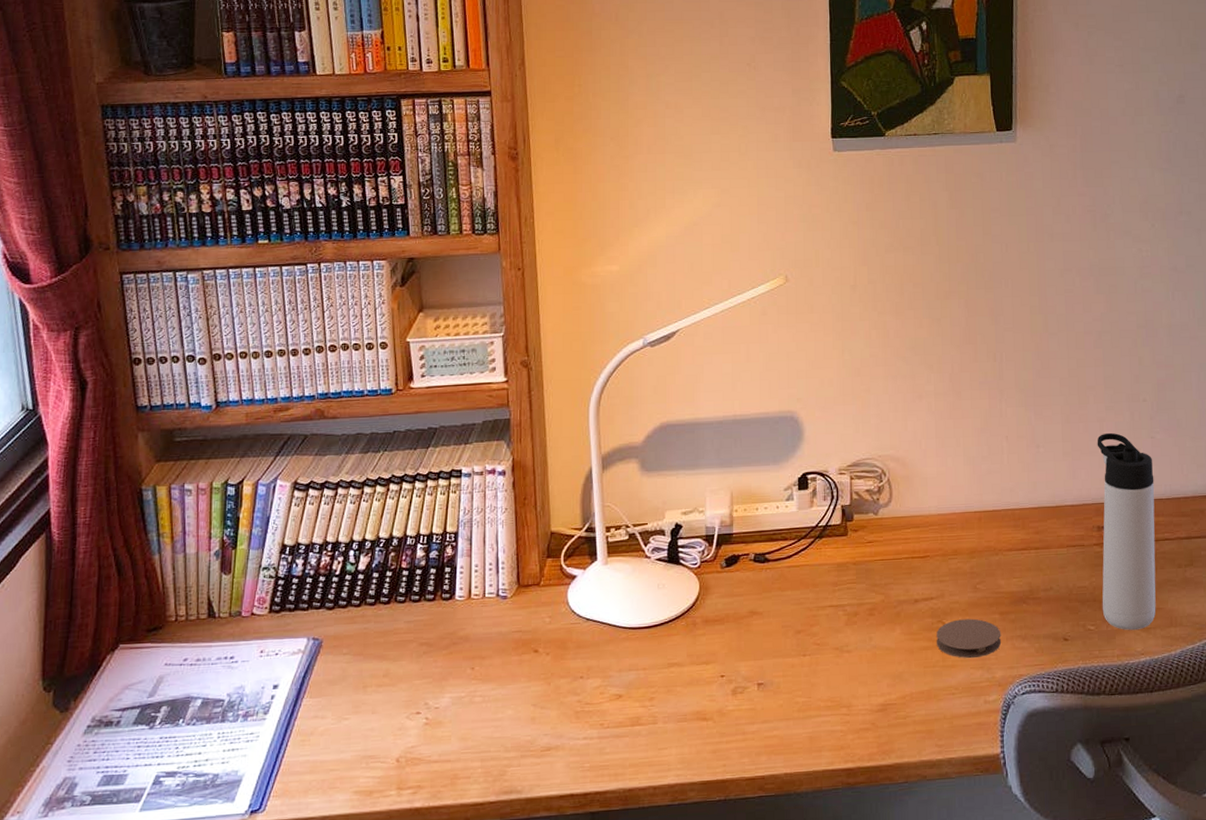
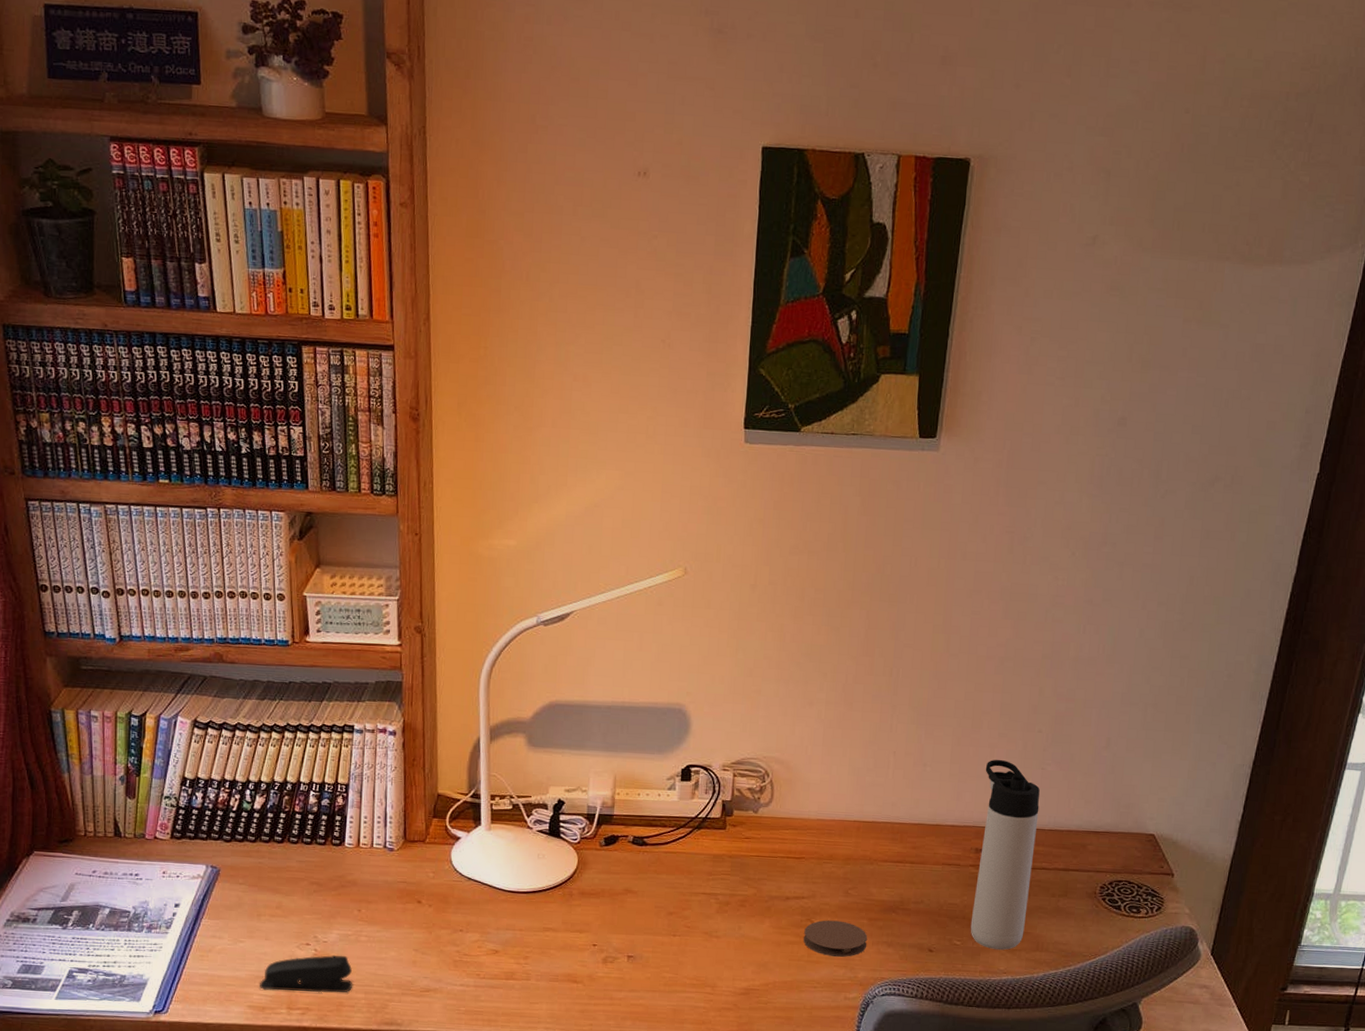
stapler: none [367,720,468,771] -> present [260,954,353,993]

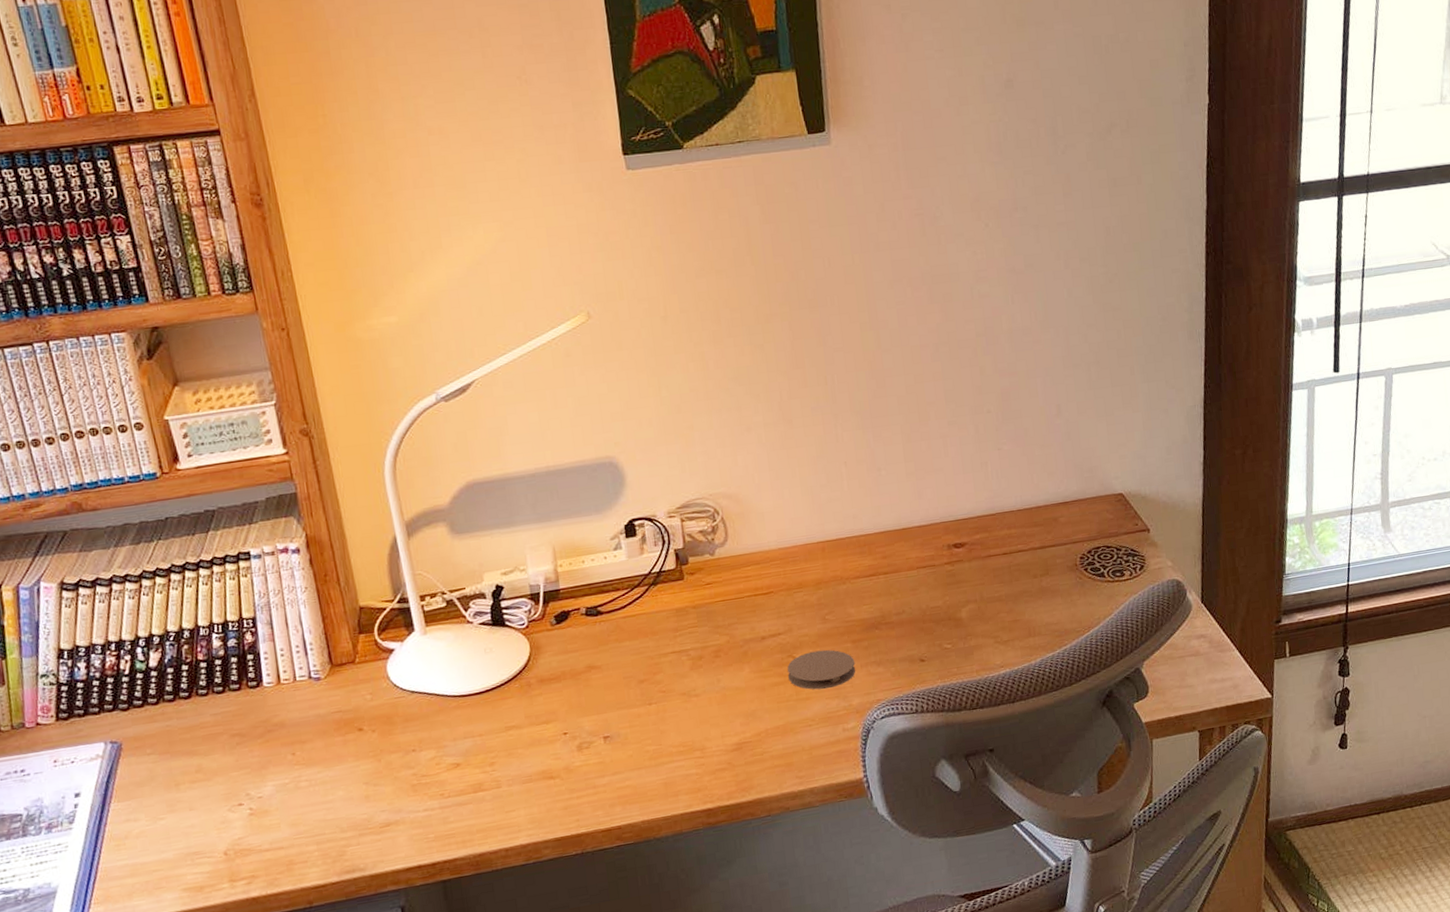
stapler: present [260,954,353,993] -> none [192,807,302,867]
thermos bottle: present [970,759,1040,950] -> none [941,448,1014,645]

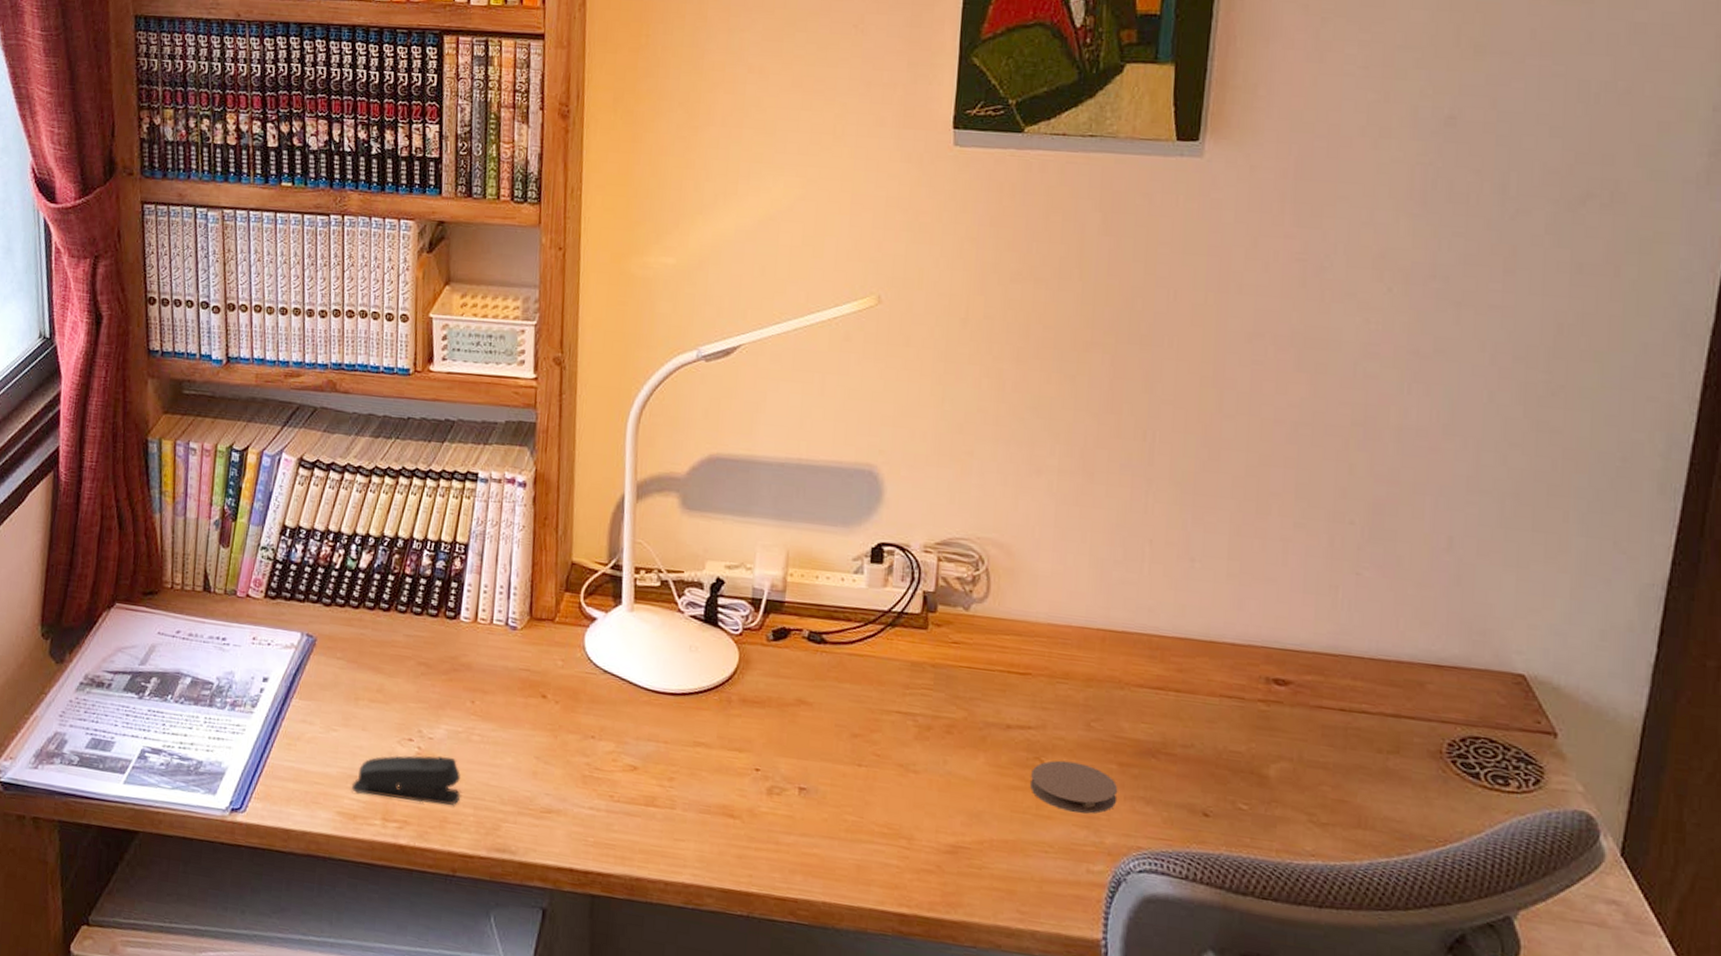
stapler: none [192,807,302,867] -> present [352,755,461,806]

